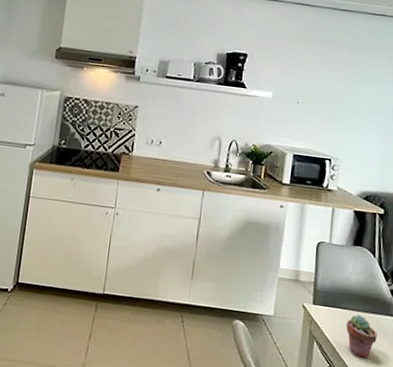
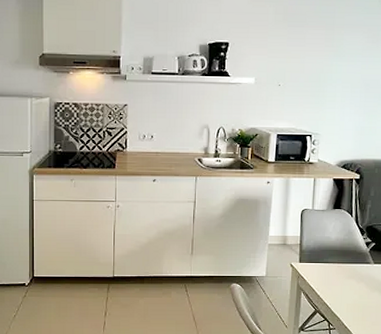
potted succulent: present [346,314,377,359] -> none [329,266,355,300]

